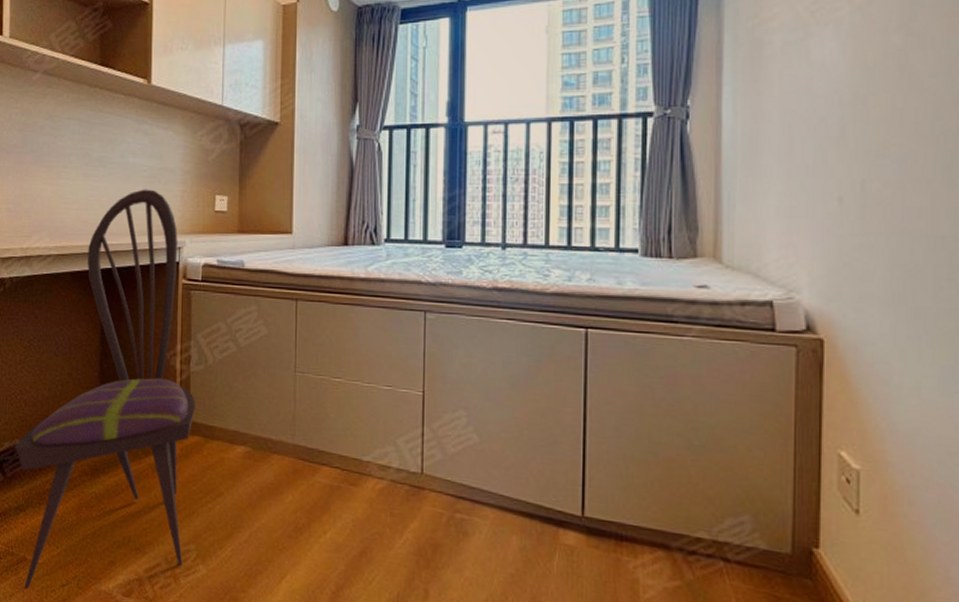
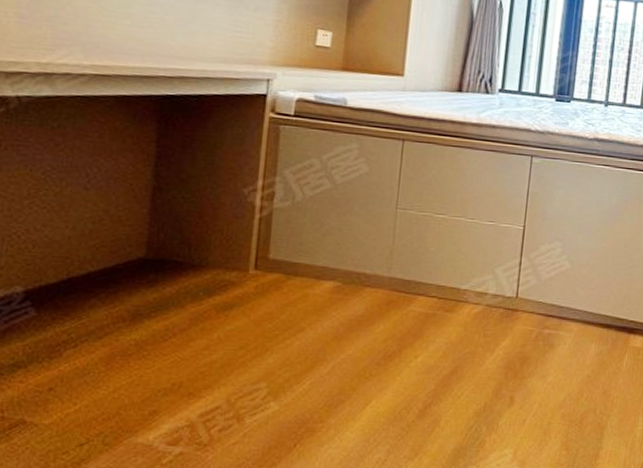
dining chair: present [15,189,195,590] -> none [14,12,277,456]

